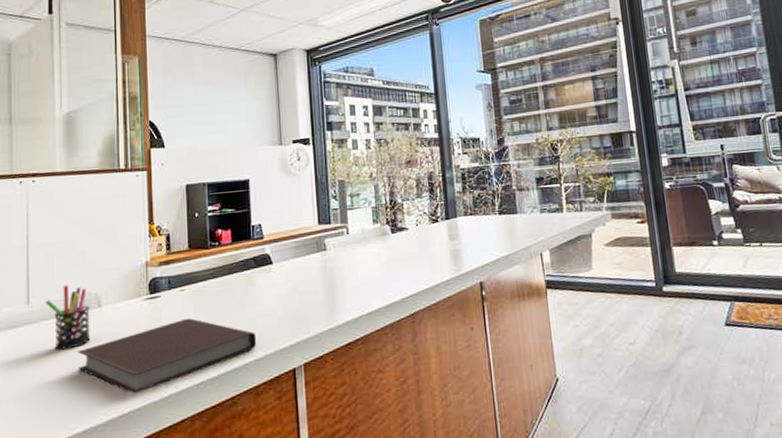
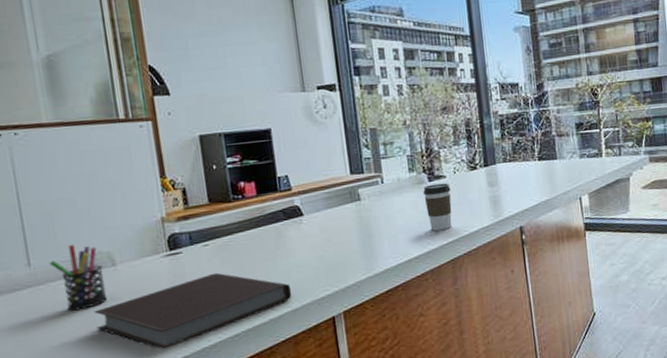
coffee cup: none [386,235,413,283] -> present [423,182,452,231]

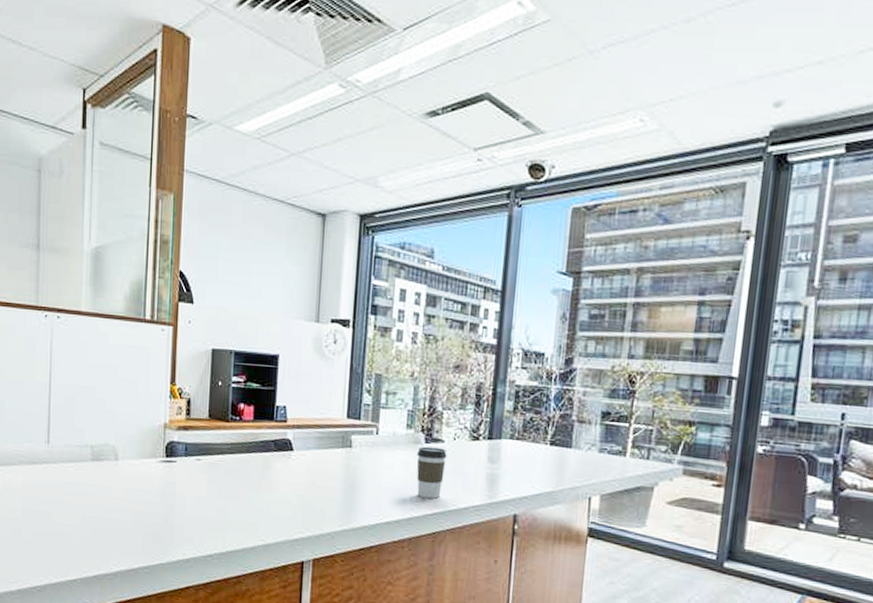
pen holder: present [50,244,108,311] -> none [65,431,107,496]
notebook: present [94,272,292,349] -> none [92,488,268,551]

